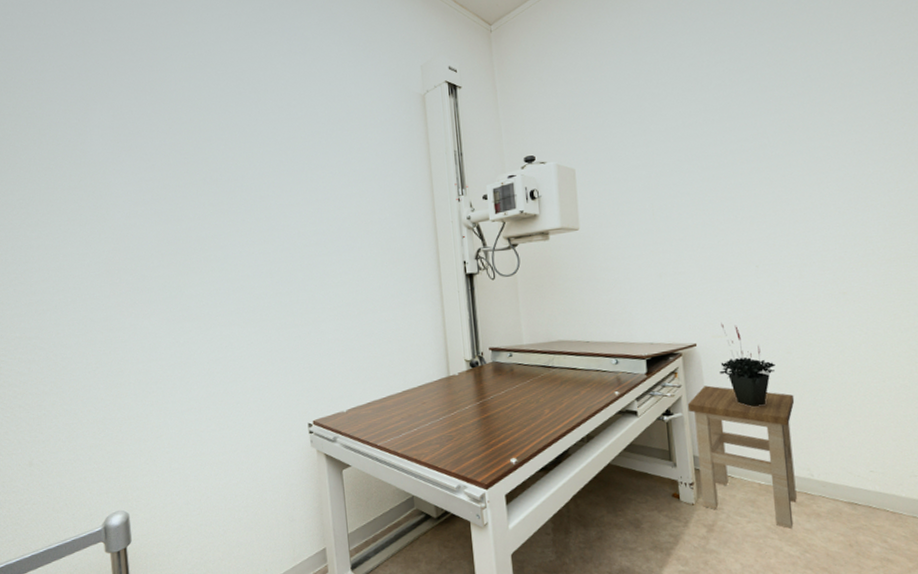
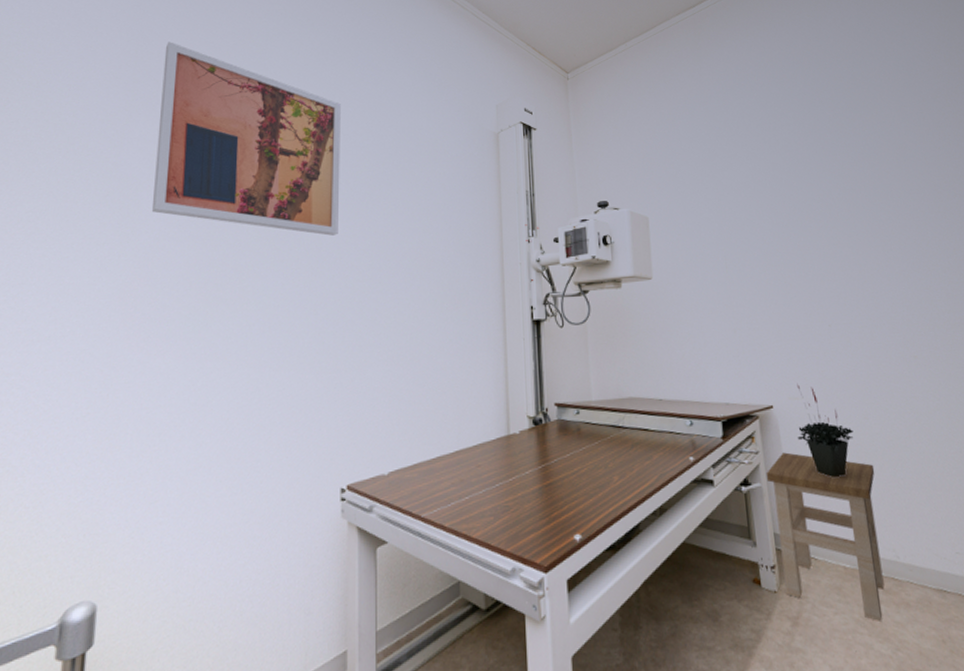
wall art: none [107,28,283,206] -> present [151,42,341,236]

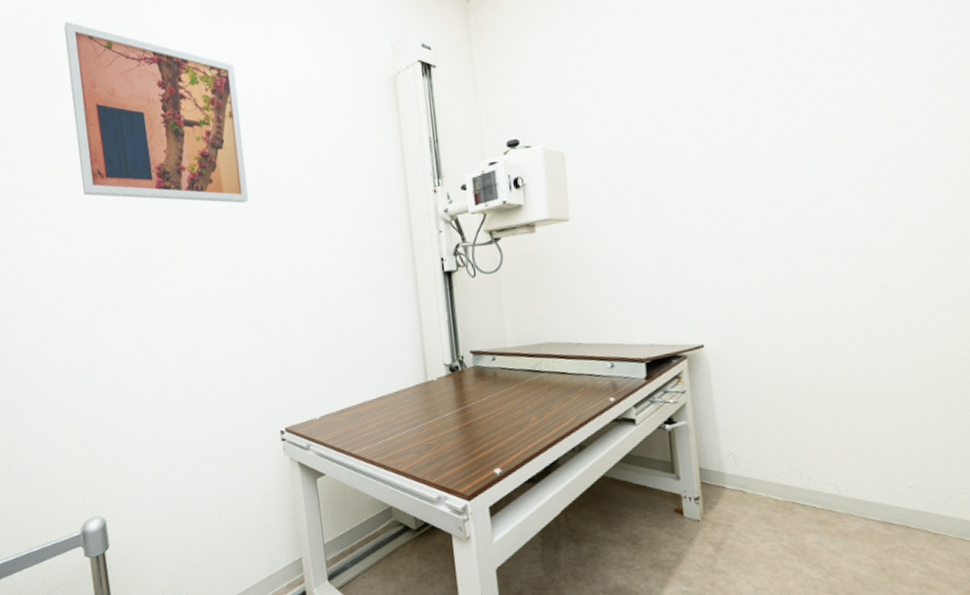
stool: present [765,452,885,623] -> none [692,391,820,550]
potted plant: present [797,383,853,477] -> none [731,320,797,415]

